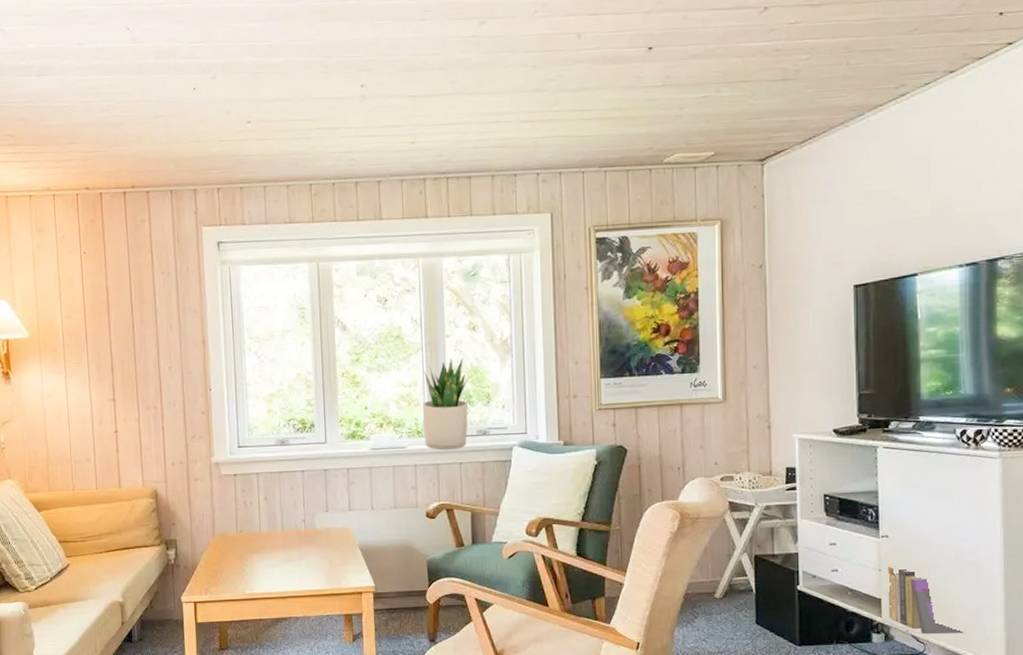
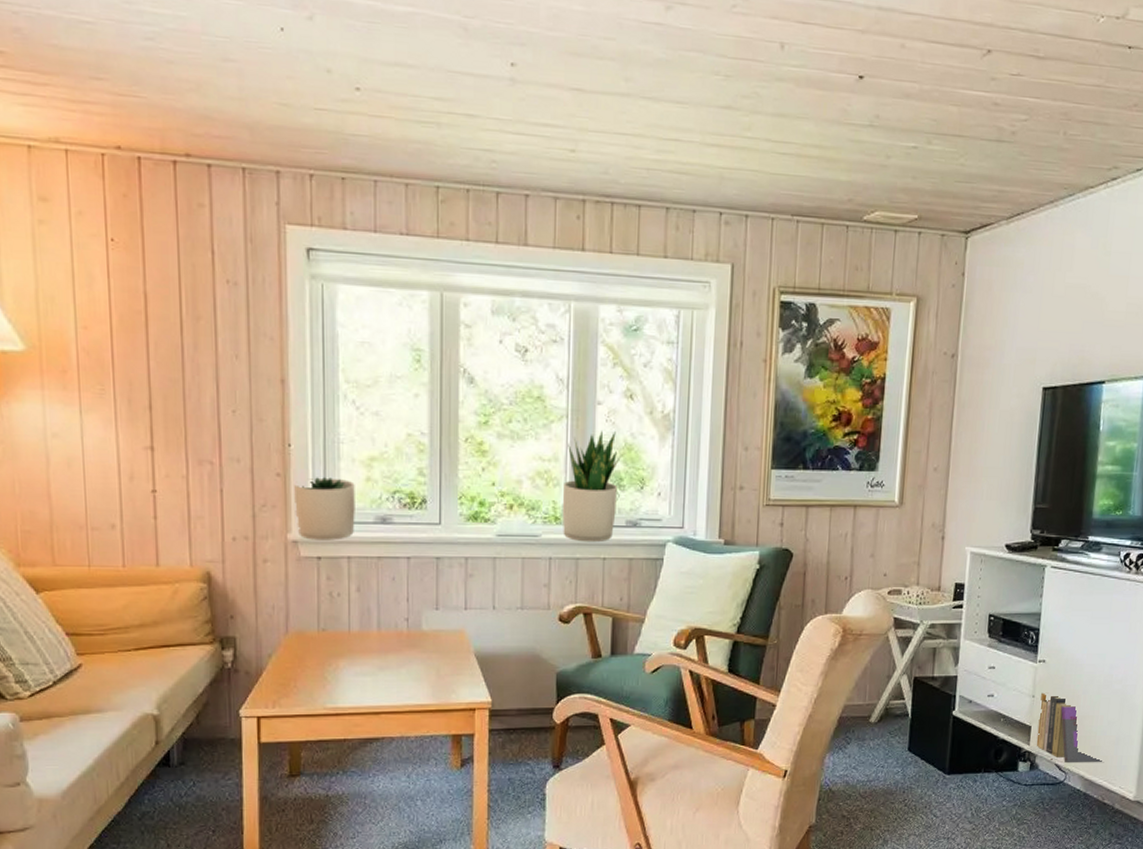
planter: none [215,412,261,462] -> present [294,477,355,541]

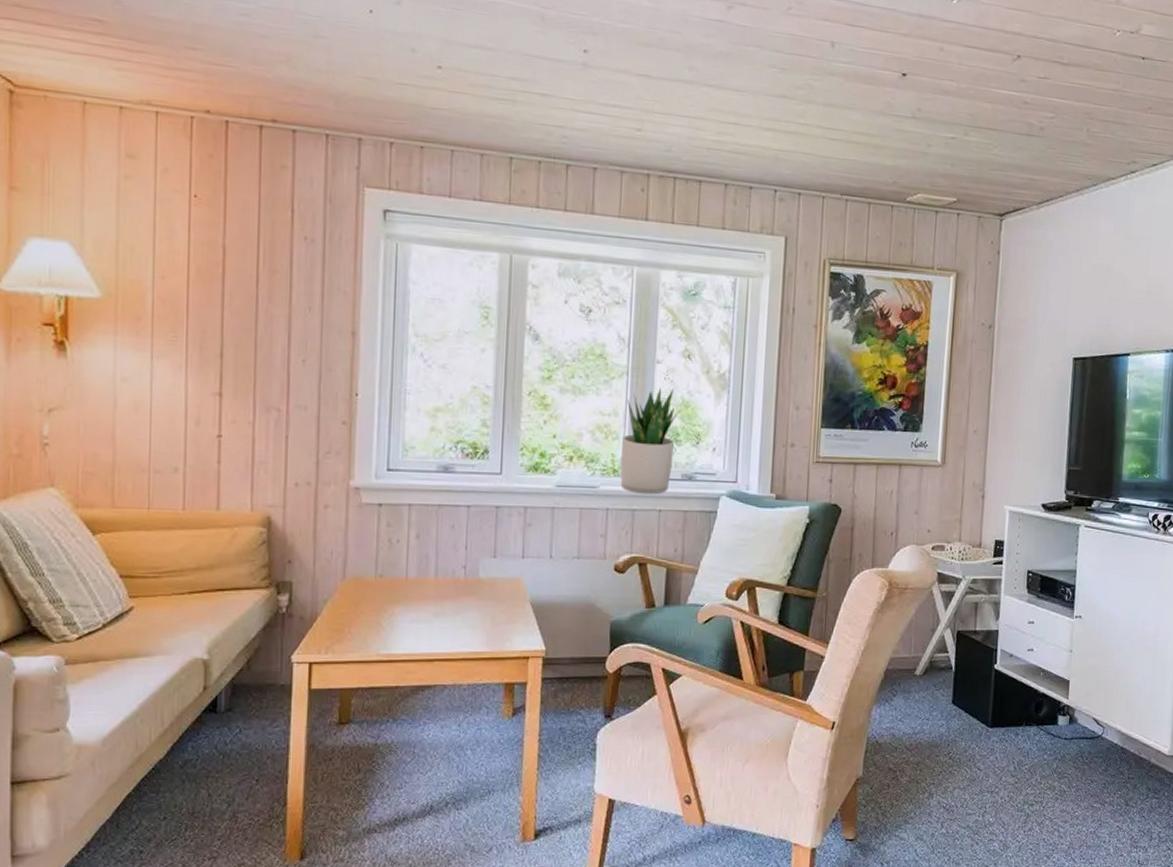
planter: present [294,477,355,541] -> none [358,426,419,488]
books: present [1036,692,1104,764] -> none [1074,647,1140,718]

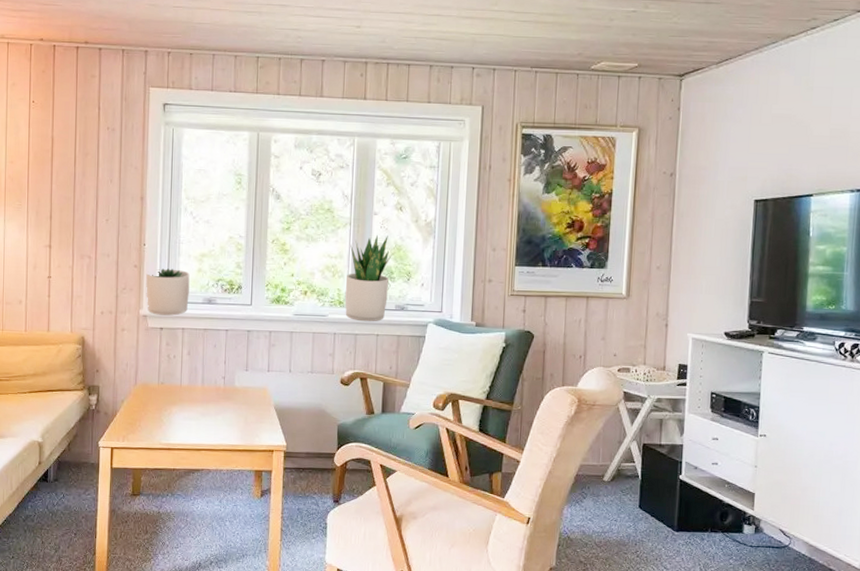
planter: none [358,426,419,488] -> present [146,268,190,316]

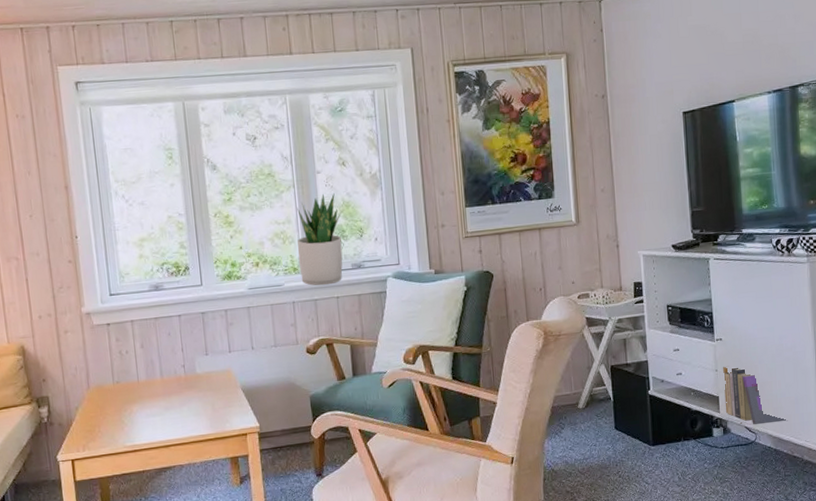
planter: present [146,268,190,316] -> none [83,259,134,311]
books: none [760,463,828,532] -> present [723,366,788,425]

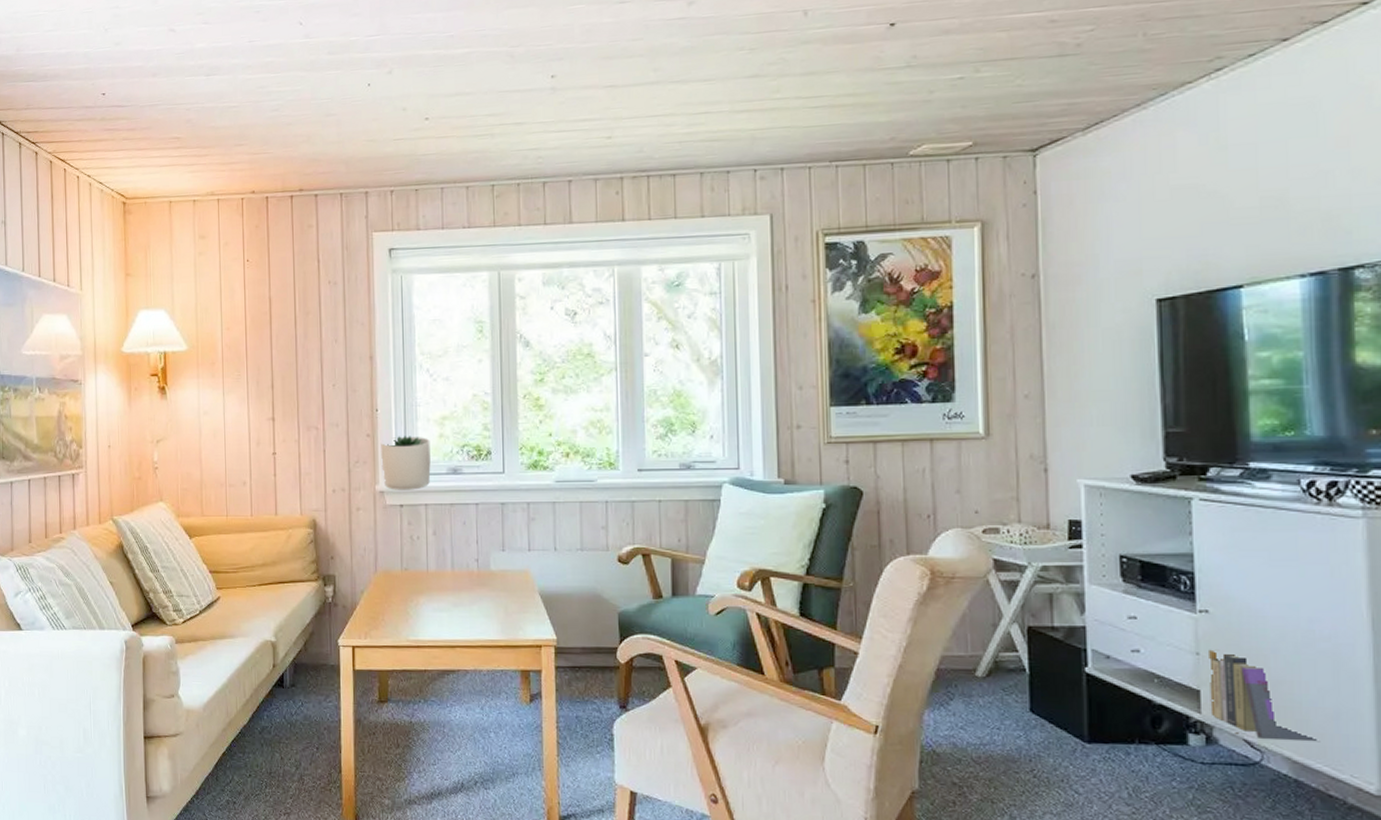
planter: none [83,259,134,311] -> present [381,436,431,490]
planter: present [297,193,343,286] -> none [615,380,671,486]

